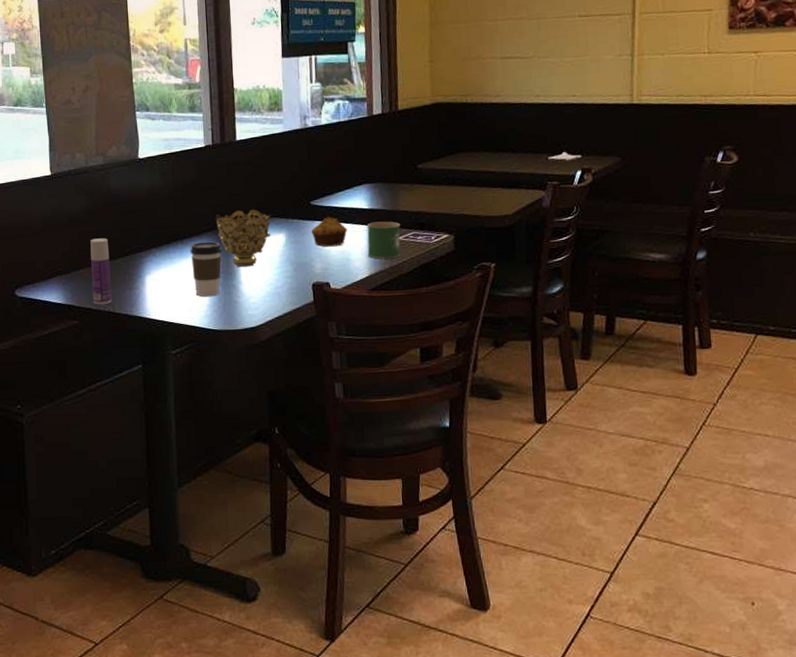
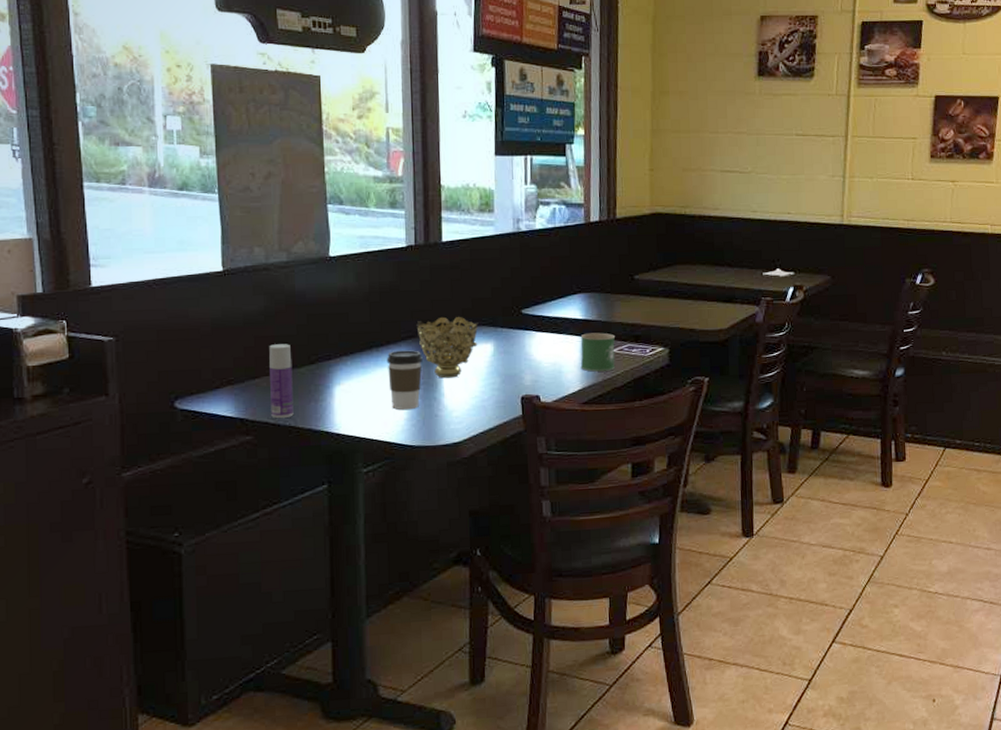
muffin: present [311,216,348,247] -> none [521,326,561,358]

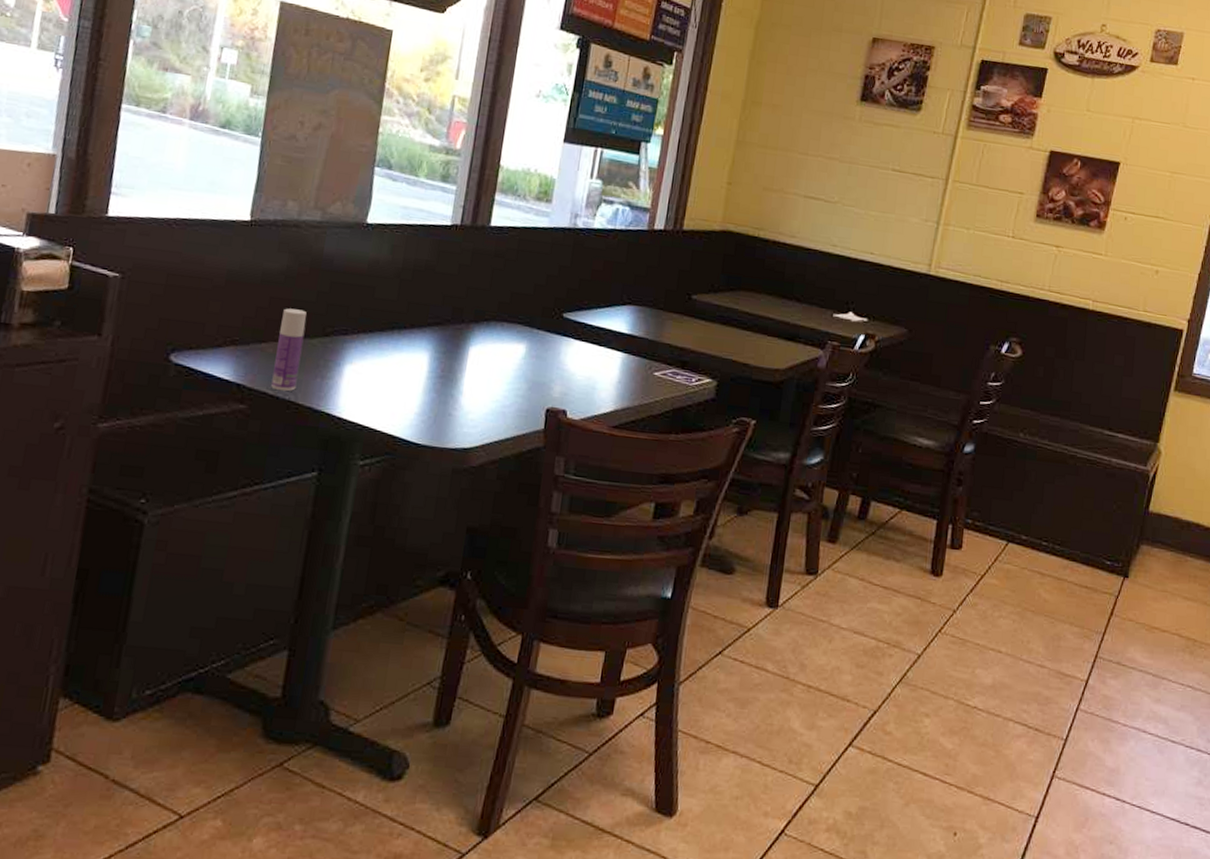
coffee cup: present [386,350,423,410] -> none [403,336,447,404]
decorative bowl: present [416,316,479,379] -> none [446,307,514,376]
mug: present [580,332,616,372] -> none [616,350,661,396]

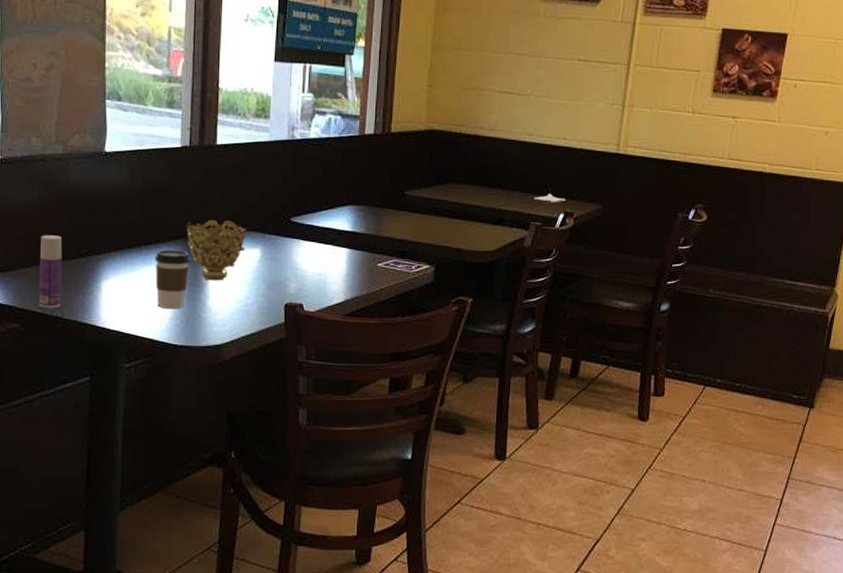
coffee cup: none [403,336,447,404] -> present [155,250,190,310]
decorative bowl: none [446,307,514,376] -> present [186,219,247,281]

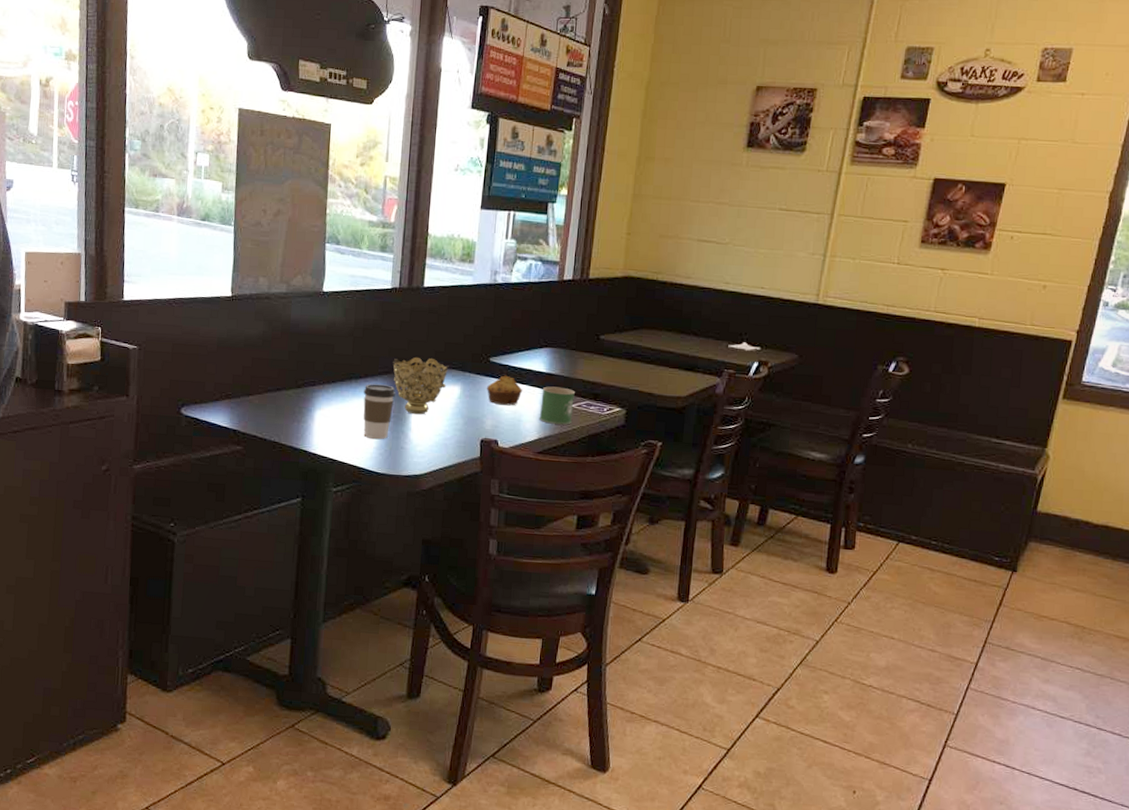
bottle: present [39,235,63,309] -> none [259,366,282,434]
muffin: none [288,235,327,267] -> present [486,375,523,406]
mug: none [345,245,383,285] -> present [539,386,576,425]

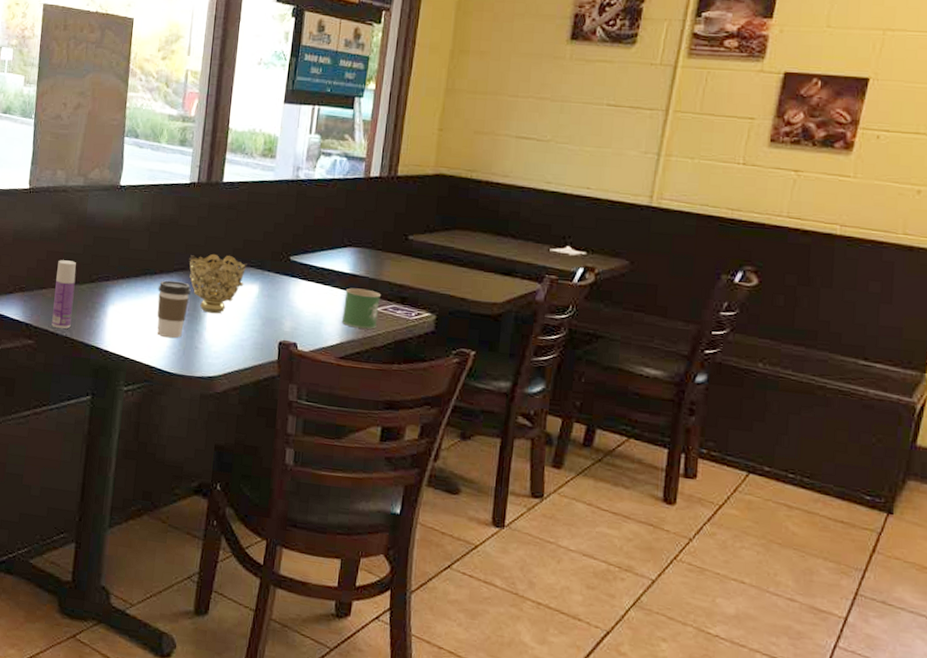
bottle: none [259,366,282,434] -> present [51,260,76,329]
muffin: present [486,375,523,406] -> none [285,275,325,307]

